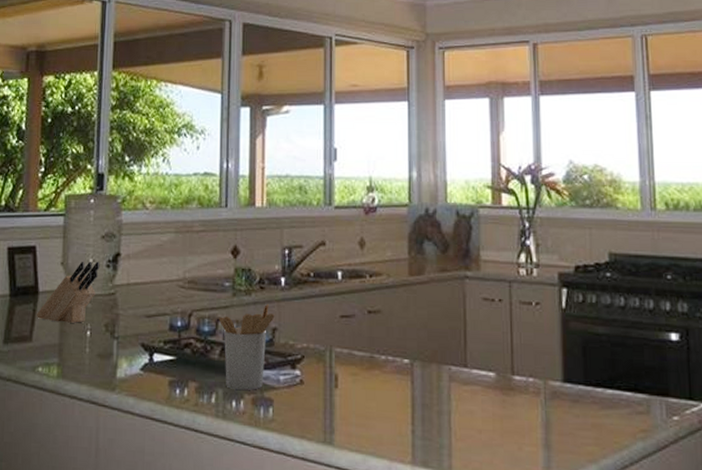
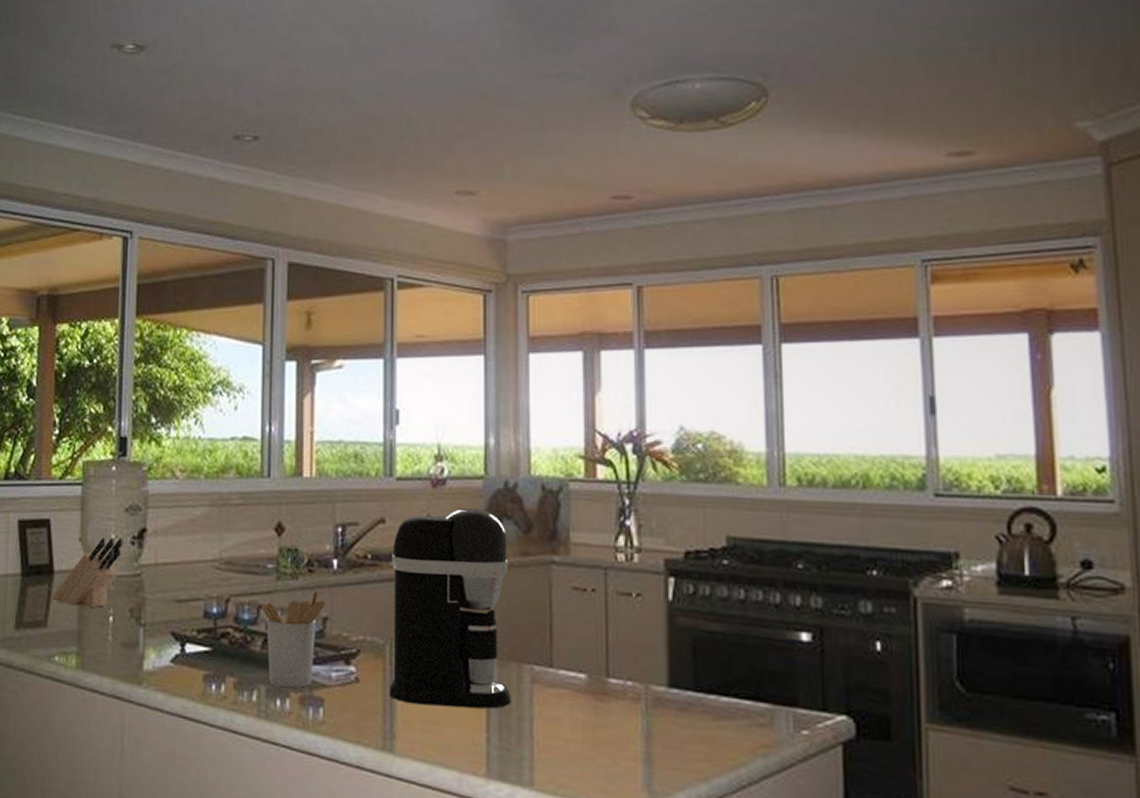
coffee maker: none [328,231,432,405] -> present [388,507,511,709]

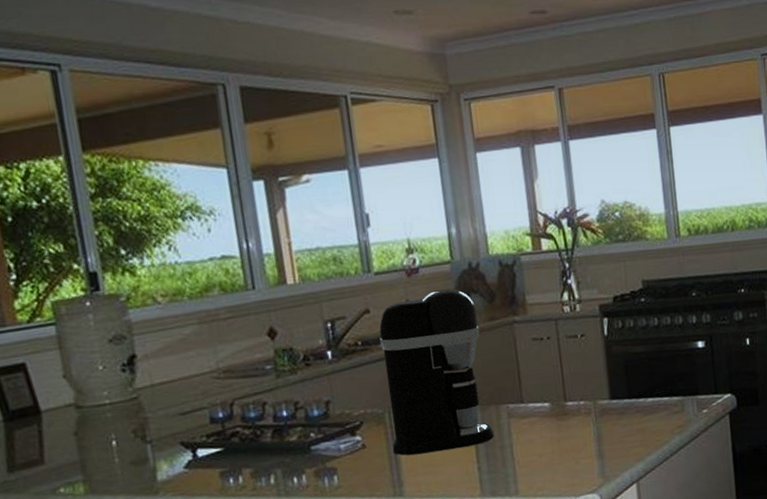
knife block: present [51,537,123,607] -> none [43,367,114,439]
utensil holder: present [260,589,326,688] -> none [264,378,326,467]

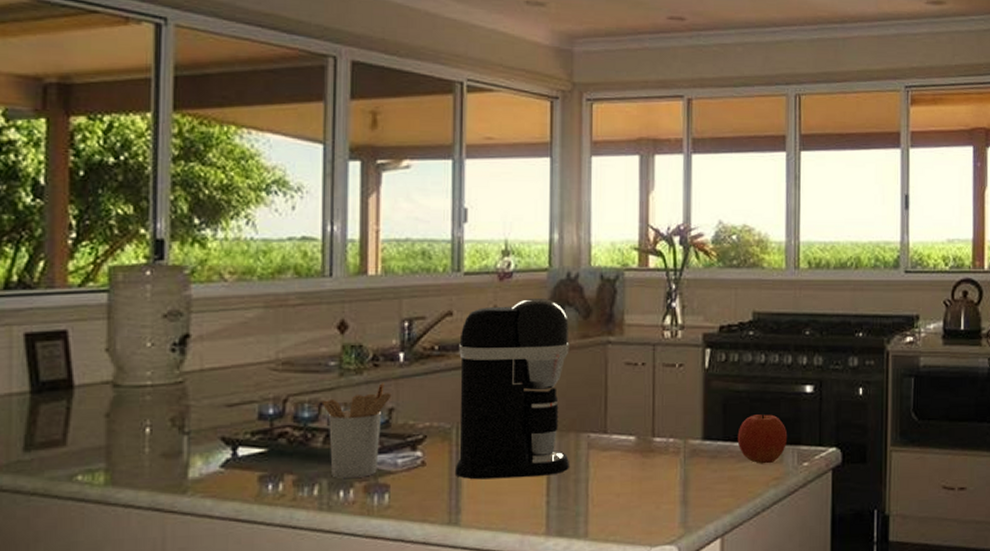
utensil holder: none [264,378,326,467] -> present [322,382,392,478]
fruit: none [641,370,686,416] -> present [737,413,788,464]

